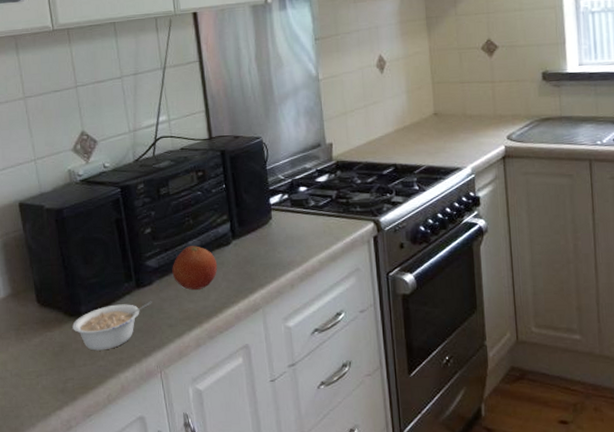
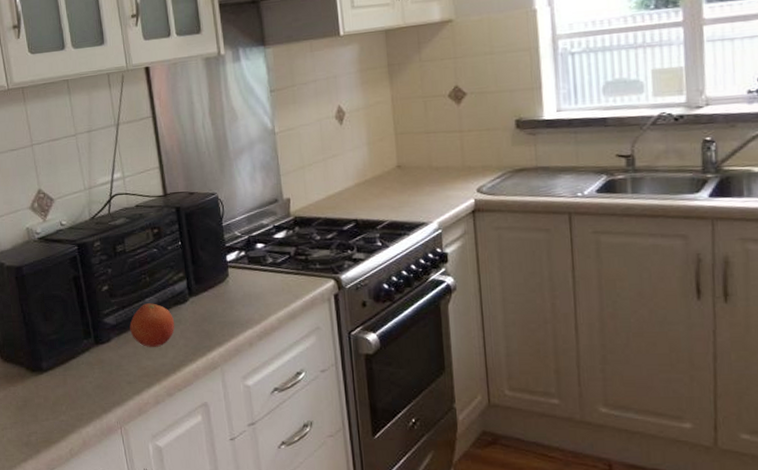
legume: present [72,301,152,351] -> none [34,357,111,406]

